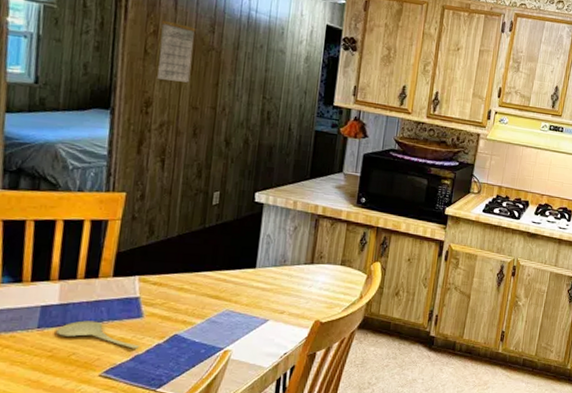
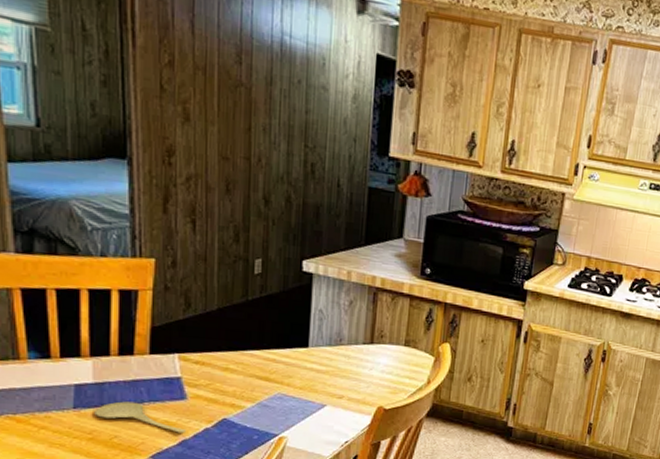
calendar: present [157,19,196,83] -> none [177,46,219,127]

